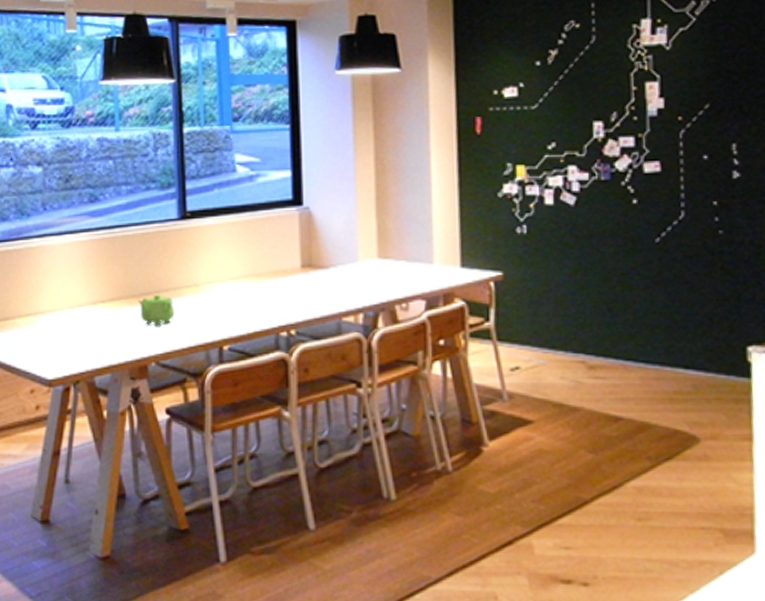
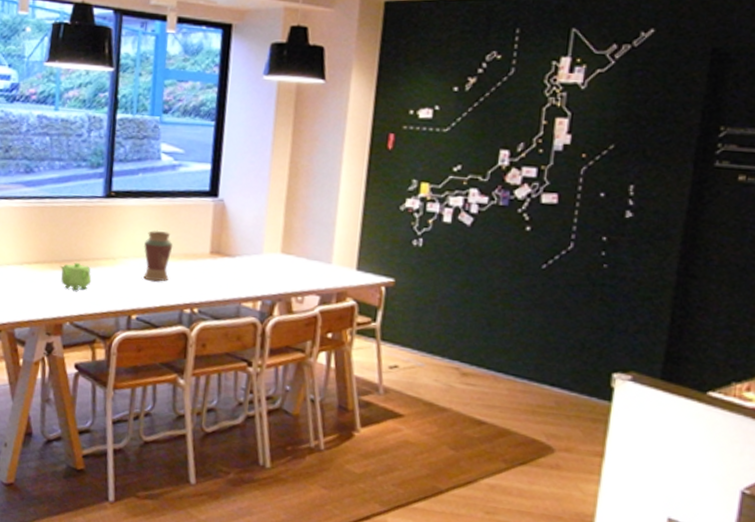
vase: none [228,248,260,305] -> present [143,230,173,282]

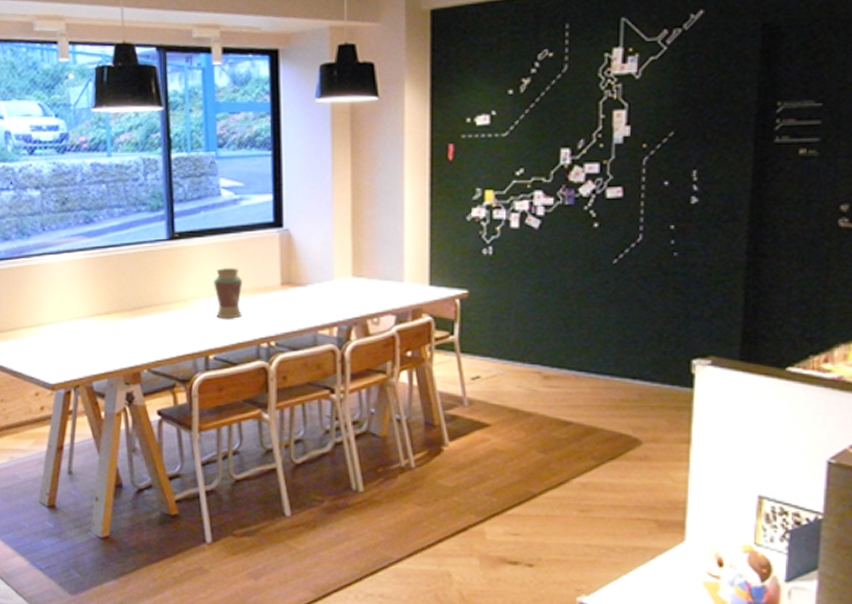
teapot: present [60,262,92,291] -> none [131,308,165,337]

